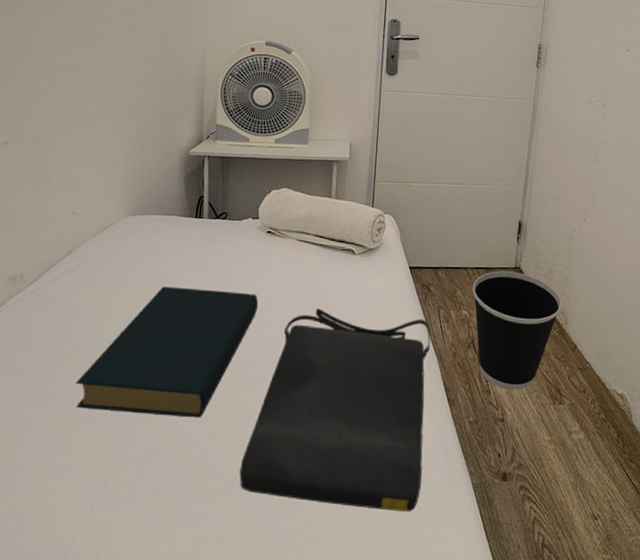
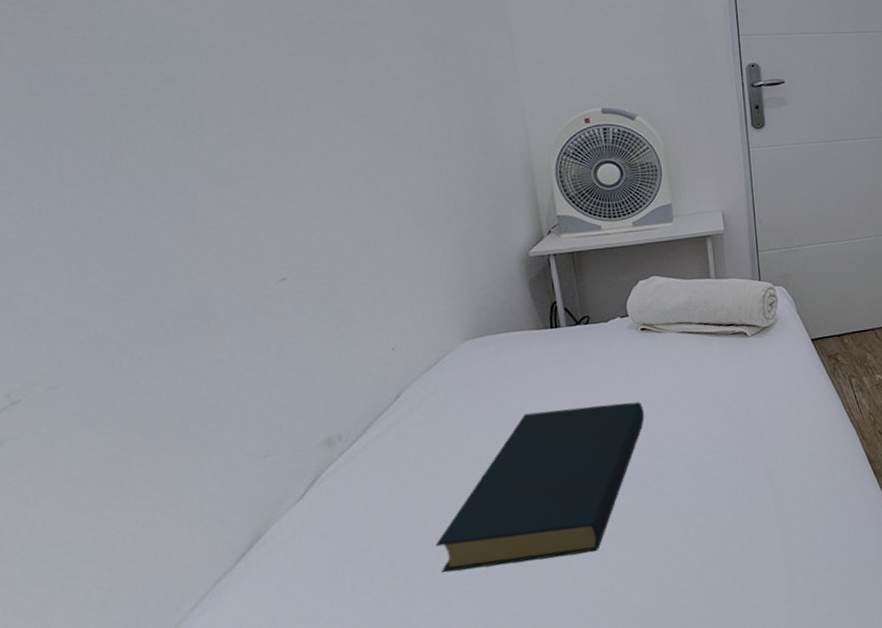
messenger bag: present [239,308,431,512] -> none [653,392,858,618]

